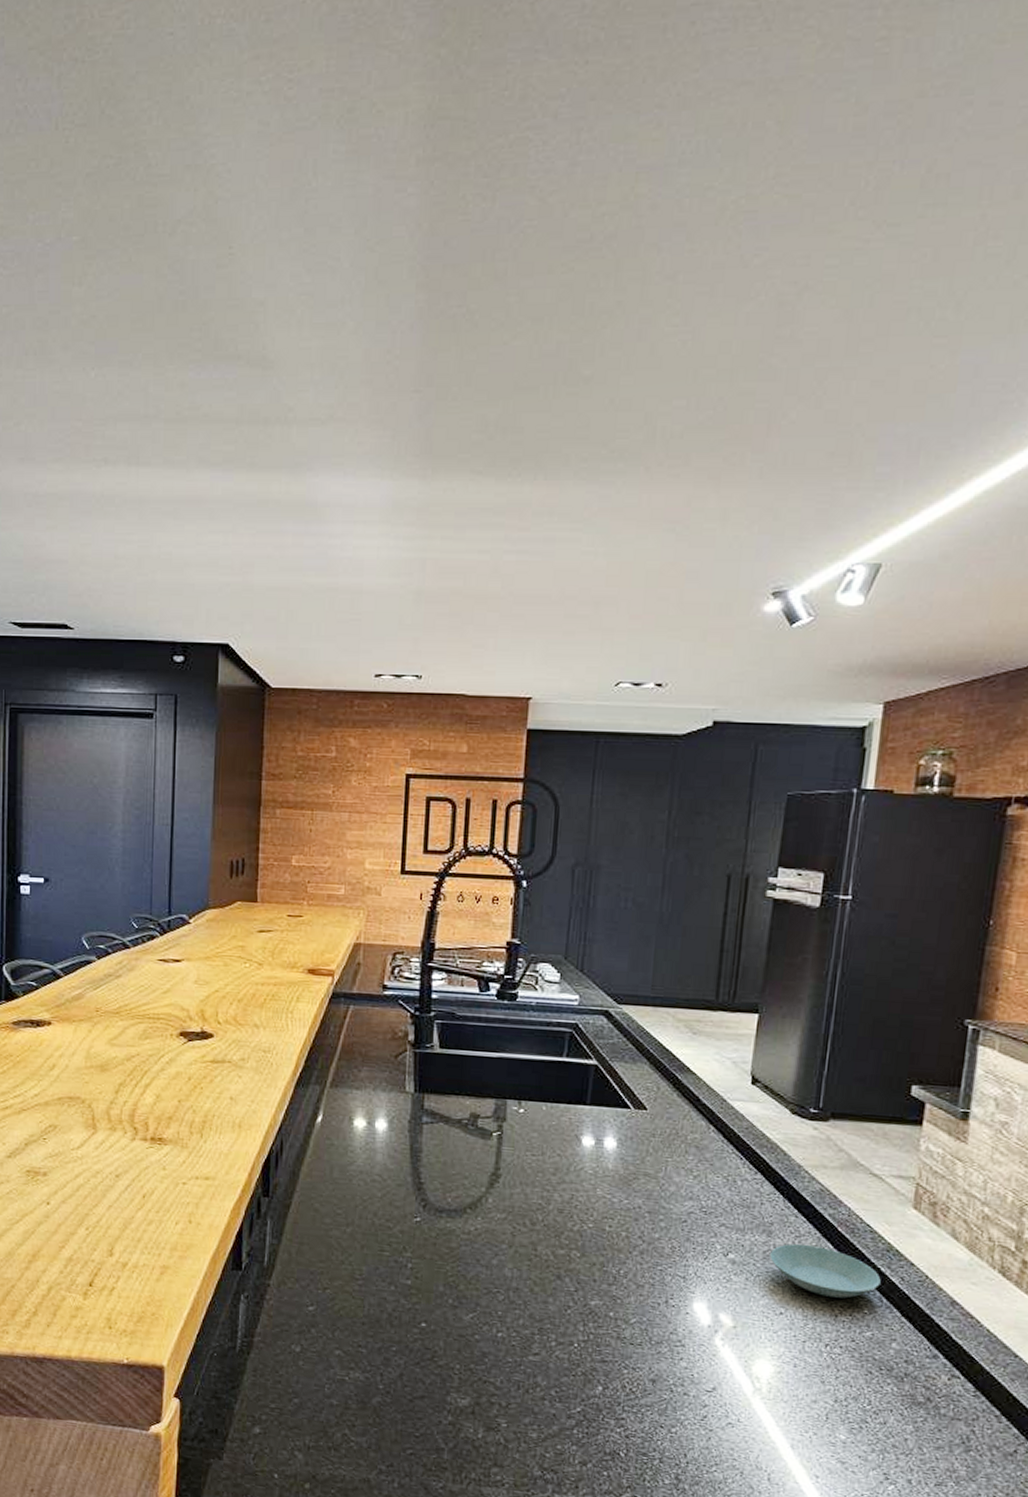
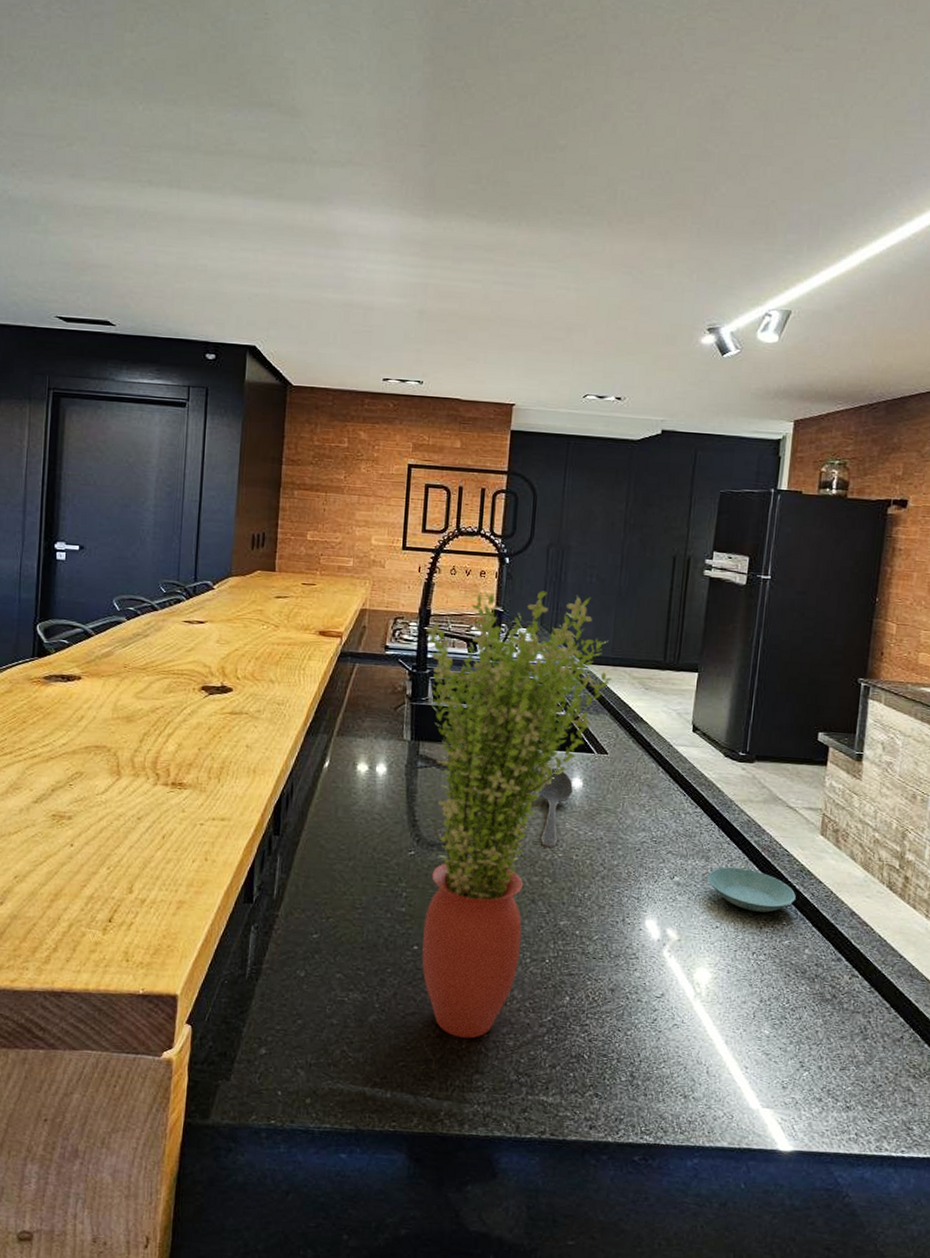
potted plant: none [429,918,653,1428] -> present [422,590,613,1039]
stirrer: none [563,1126,605,1218] -> present [537,768,573,849]

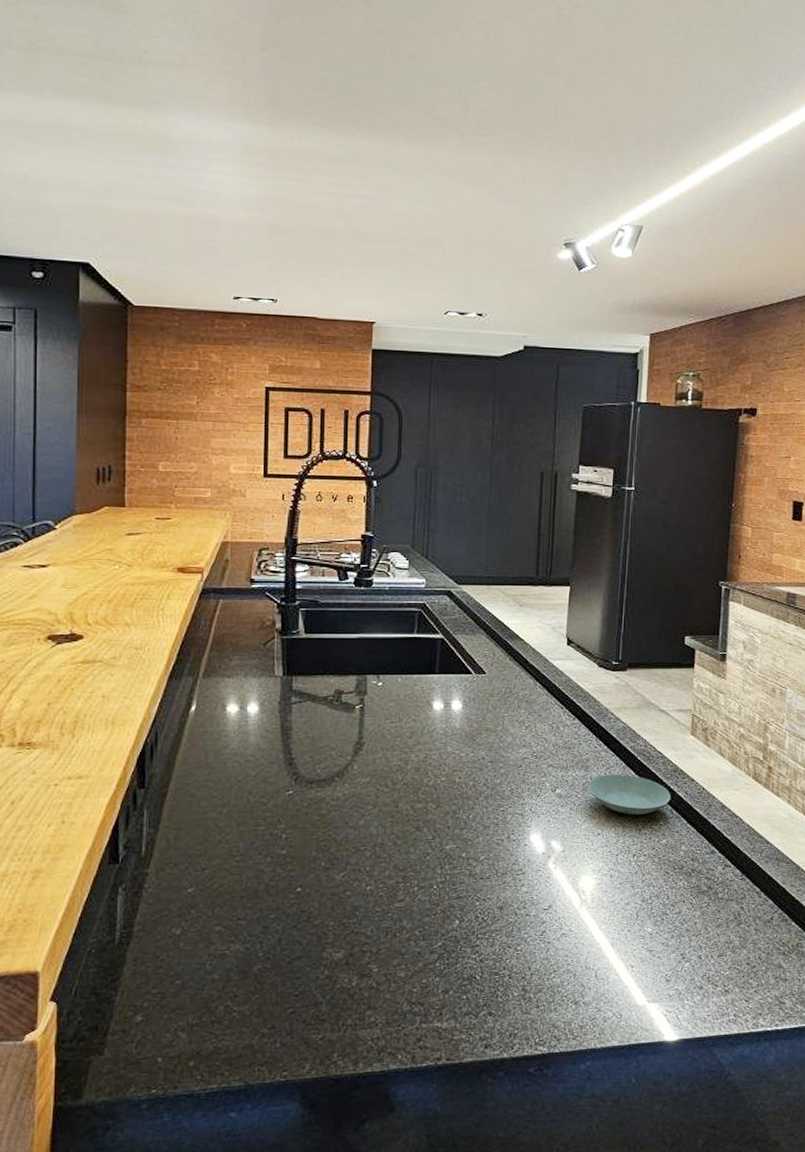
potted plant: present [422,590,613,1039] -> none [292,513,487,976]
stirrer: present [537,768,573,849] -> none [417,693,453,774]

